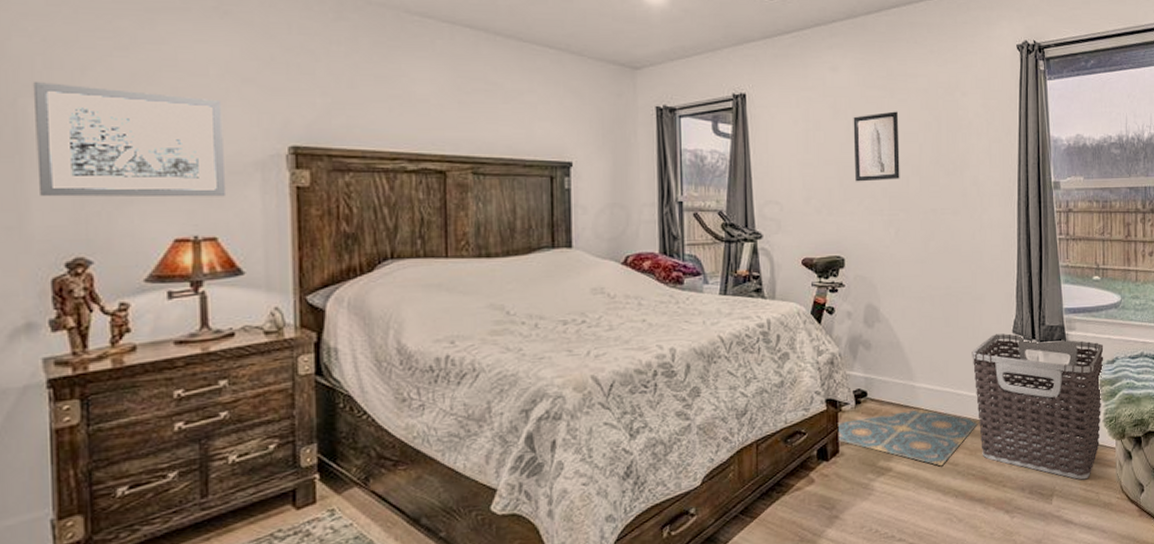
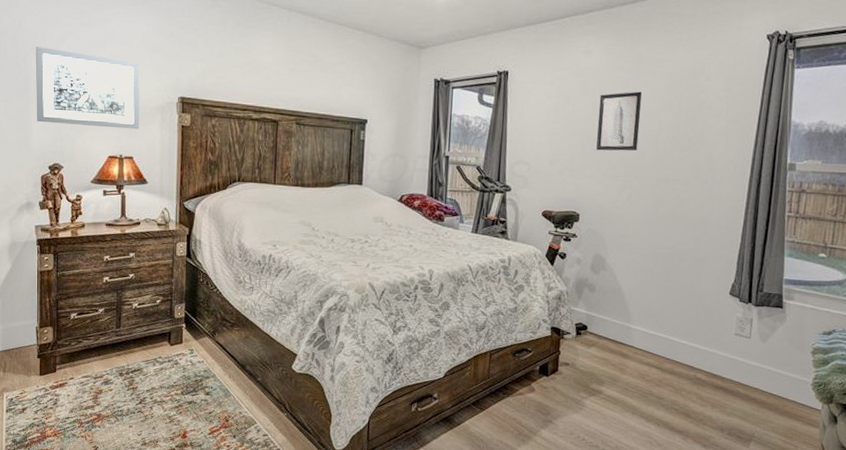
bath mat: present [837,408,980,467] -> none [559,347,688,398]
clothes hamper: present [972,333,1104,480] -> none [686,294,822,433]

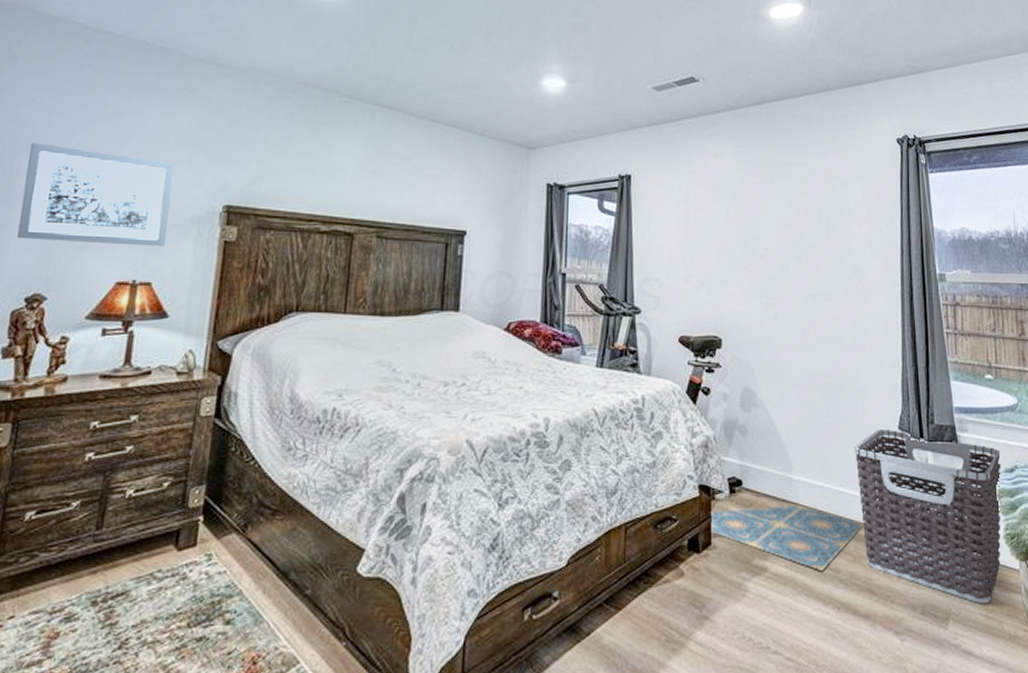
bath mat: none [559,347,688,398] -> present [710,504,864,572]
wall art: present [596,91,642,151] -> none [733,197,779,264]
clothes hamper: none [686,294,822,433] -> present [854,429,1001,604]

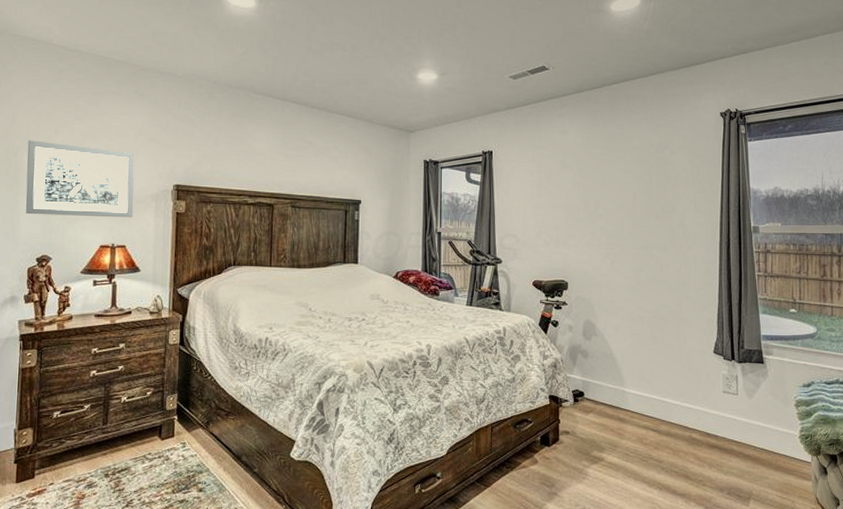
bath mat: present [710,504,864,572] -> none [558,411,683,462]
clothes hamper: present [854,429,1001,604] -> none [676,353,800,488]

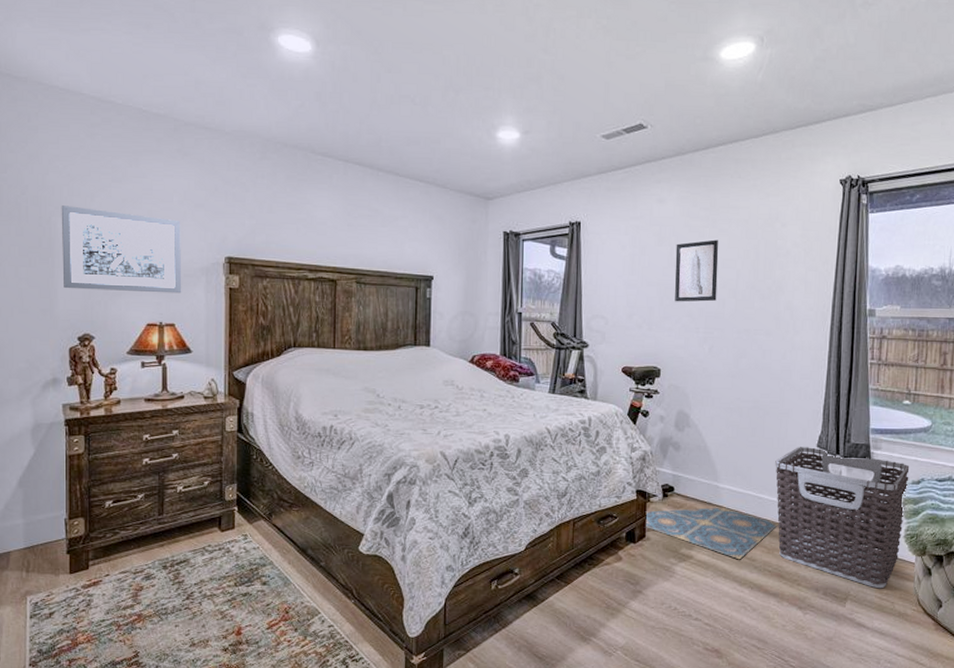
bath mat: none [558,411,683,462] -> present [645,507,779,560]
wall art: none [578,166,616,222] -> present [675,239,719,302]
clothes hamper: none [676,353,800,488] -> present [775,447,910,589]

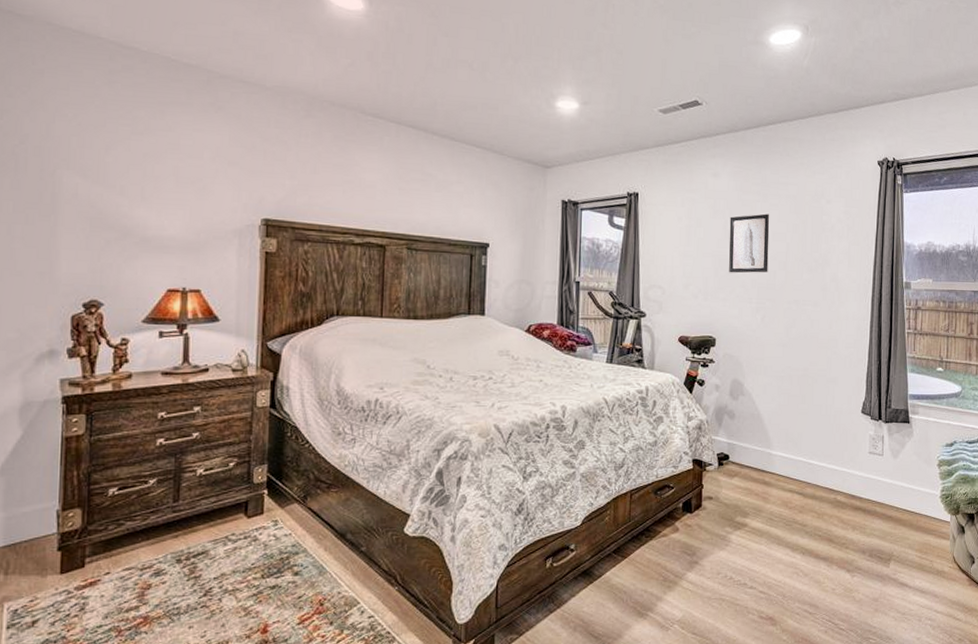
wall art: present [61,205,182,294] -> none [67,158,212,257]
bath mat: present [645,507,779,560] -> none [702,474,828,526]
clothes hamper: present [775,447,910,589] -> none [823,413,944,548]

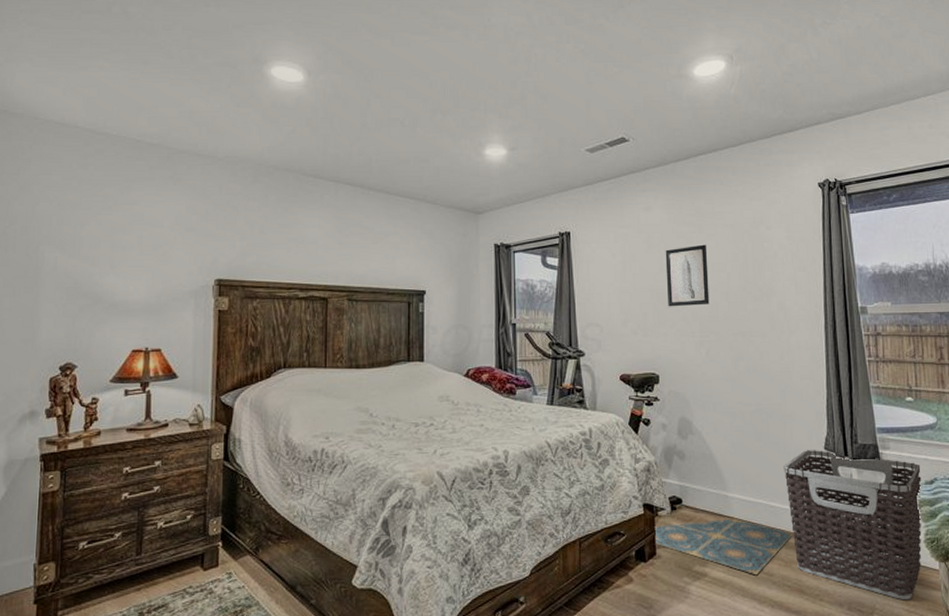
bath mat: none [702,474,828,526] -> present [654,518,794,576]
clothes hamper: none [823,413,944,548] -> present [783,450,922,600]

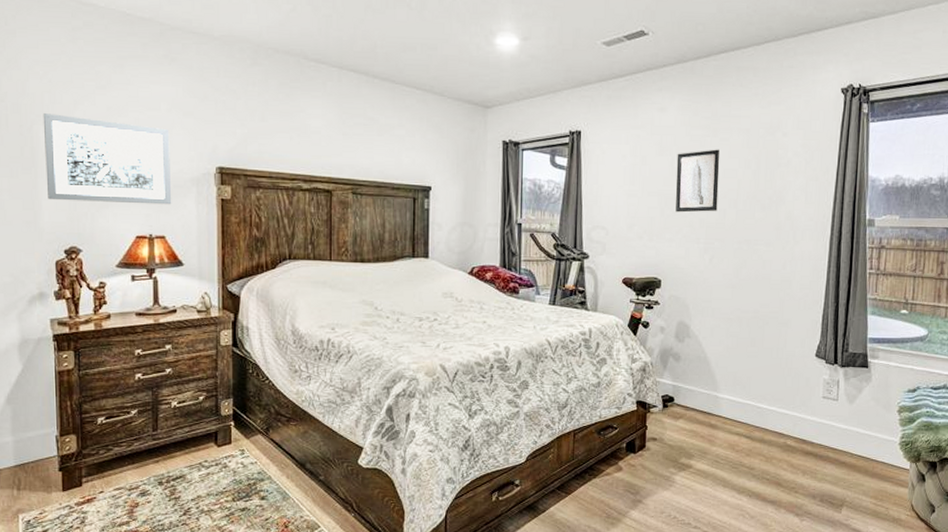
wall art: none [47,234,171,318] -> present [43,113,172,205]
bath mat: present [654,518,794,576] -> none [646,417,778,469]
clothes hamper: present [783,450,922,600] -> none [774,357,906,495]

